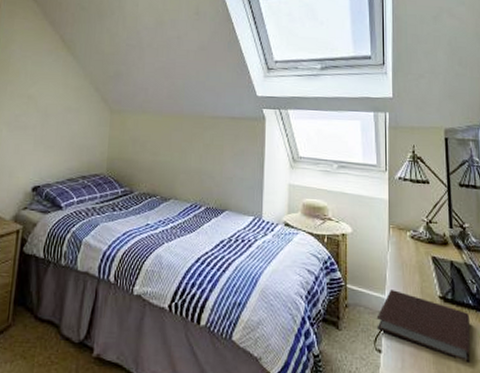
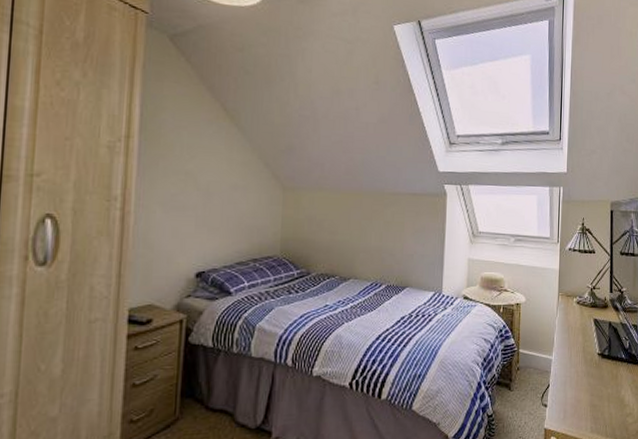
notebook: present [376,290,471,364] -> none [544,351,621,408]

